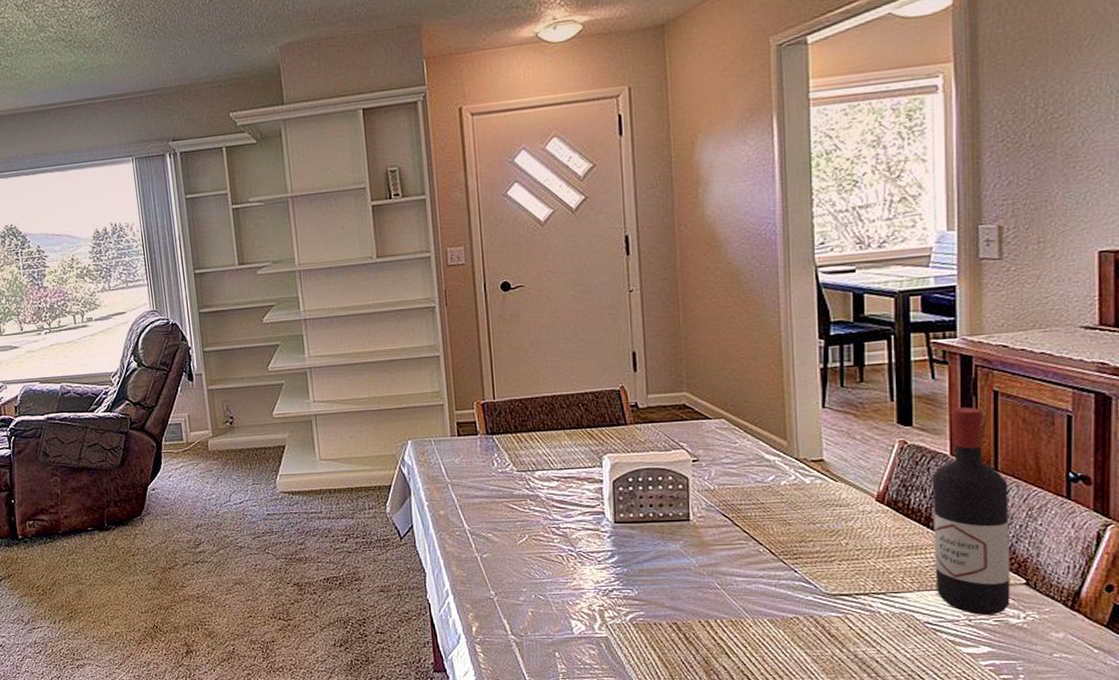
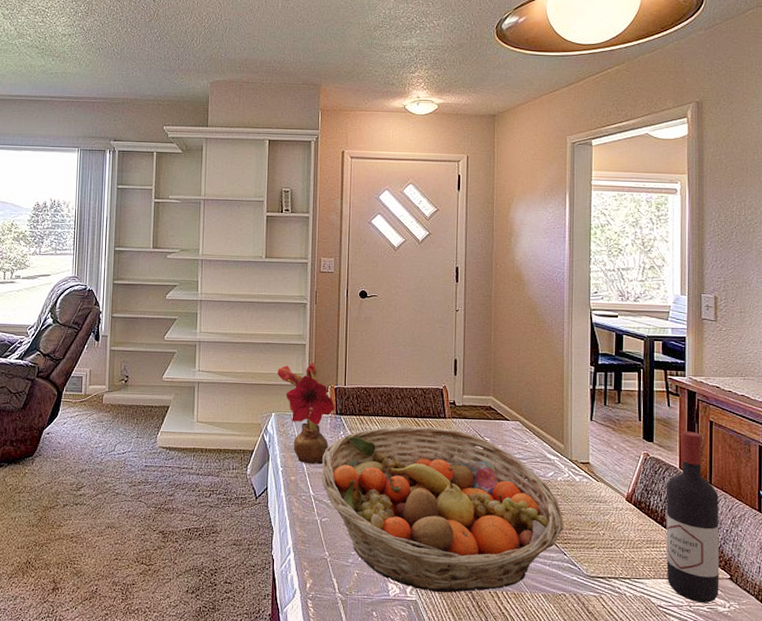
flower: none [408,375,486,495] -> present [277,362,336,465]
fruit basket: none [475,436,792,627] -> present [321,426,564,593]

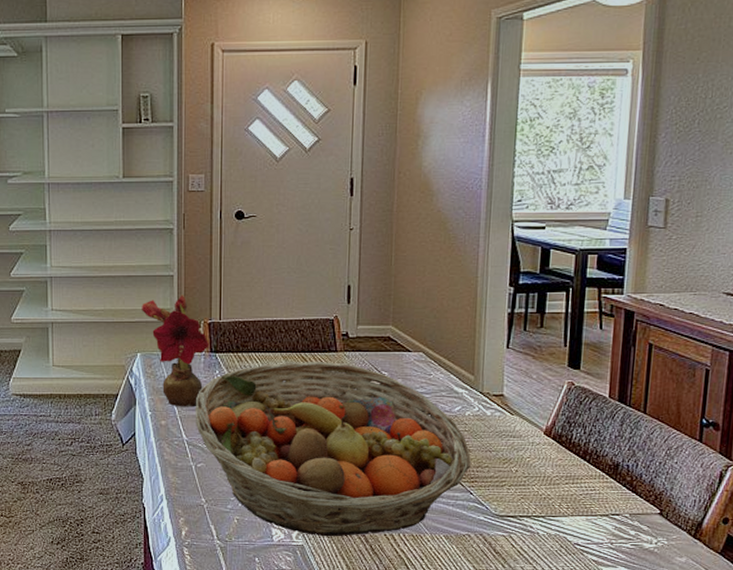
wine bottle: present [666,431,720,603] -> none [586,356,653,539]

